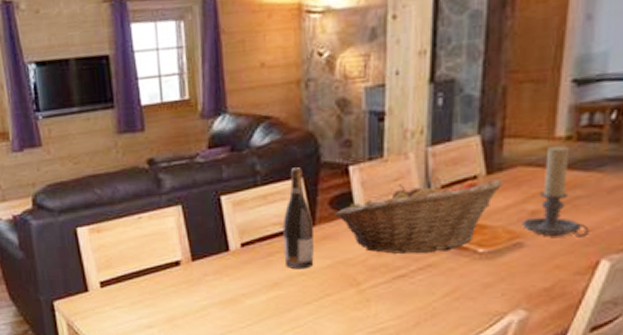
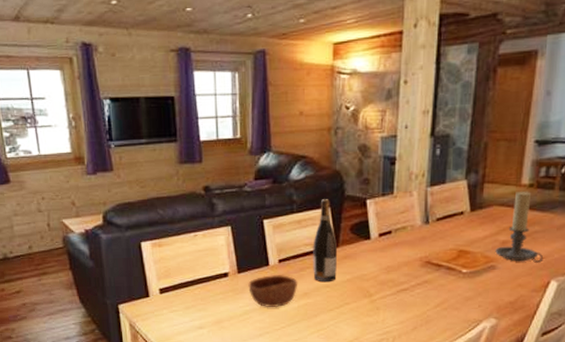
bowl: none [205,262,266,302] -> present [248,275,298,308]
fruit basket: present [335,179,504,254] -> none [354,215,484,272]

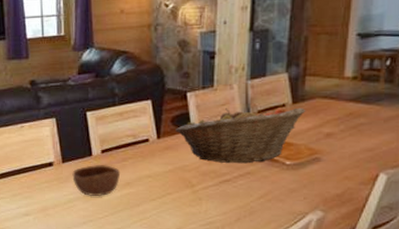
wine bottle: present [313,199,338,283] -> none [134,92,159,173]
fruit basket: none [354,215,484,272] -> present [175,107,306,164]
candle holder: present [495,190,544,263] -> none [319,83,371,155]

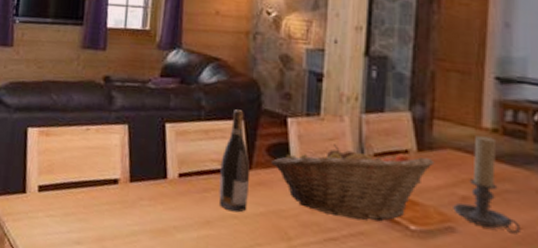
bowl: present [72,165,121,197] -> none [140,190,200,234]
wine bottle: none [134,92,159,173] -> present [218,109,251,213]
candle holder: none [319,83,371,155] -> present [453,135,522,234]

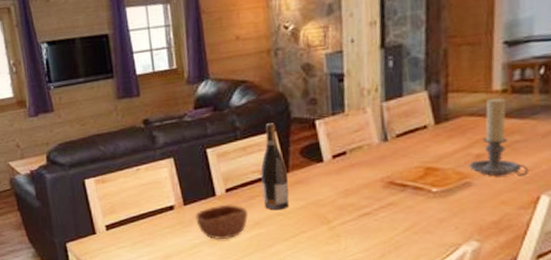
bowl: none [140,190,200,234] -> present [195,205,248,240]
fruit basket: present [271,144,435,222] -> none [305,128,451,195]

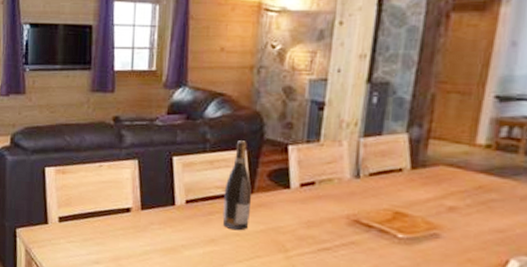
bowl: present [195,205,248,240] -> none [151,215,205,252]
candle holder: present [469,97,529,176] -> none [439,151,502,237]

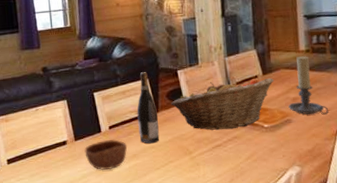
bowl: none [151,215,205,252] -> present [84,139,128,170]
fruit basket: none [272,167,427,232] -> present [171,78,274,130]
candle holder: none [439,151,502,237] -> present [288,55,329,115]

